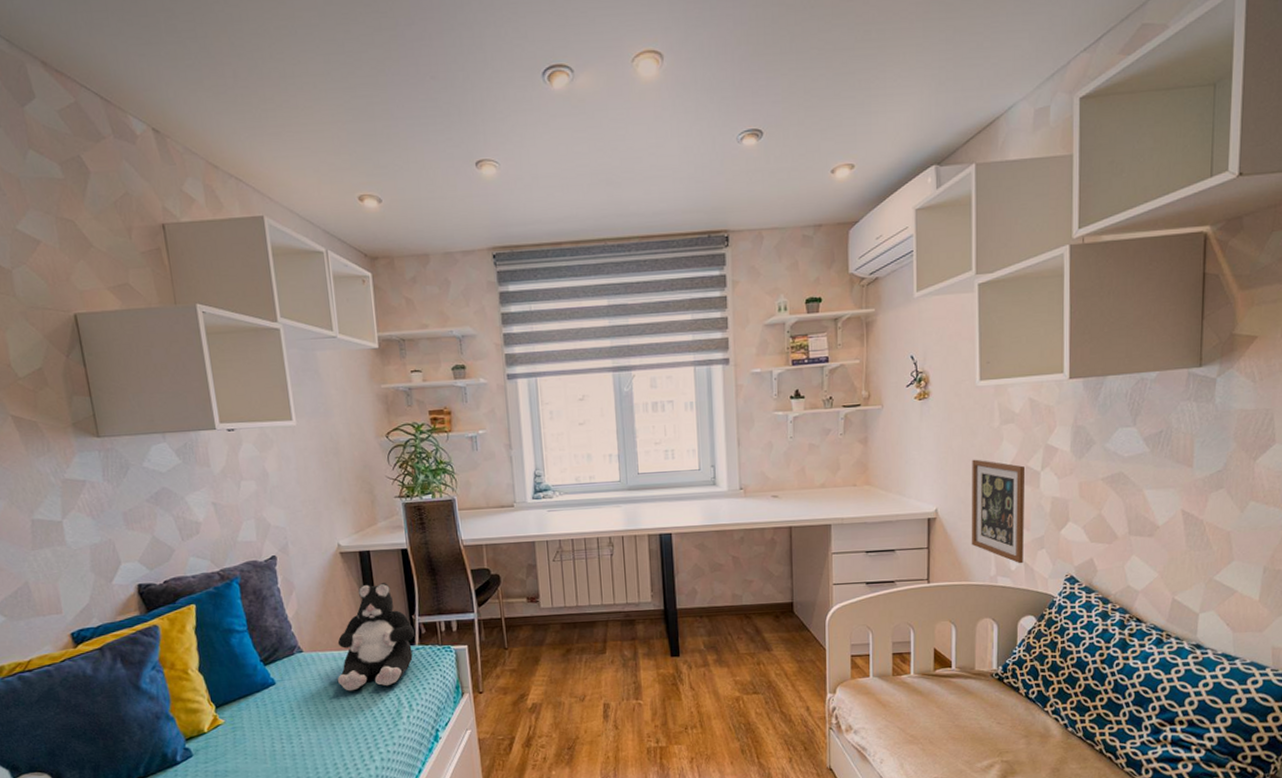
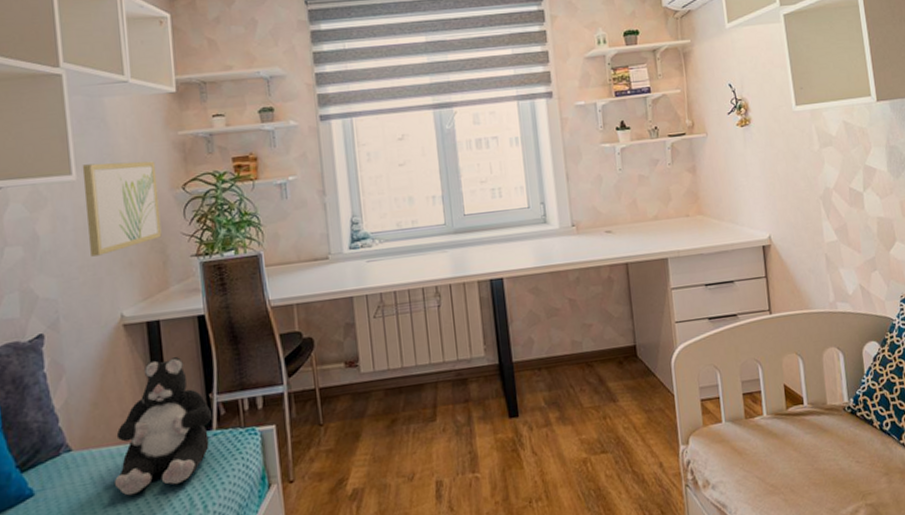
wall art: none [300,411,370,493] -> present [82,161,162,257]
picture frame: present [971,459,1026,564] -> none [798,183,860,288]

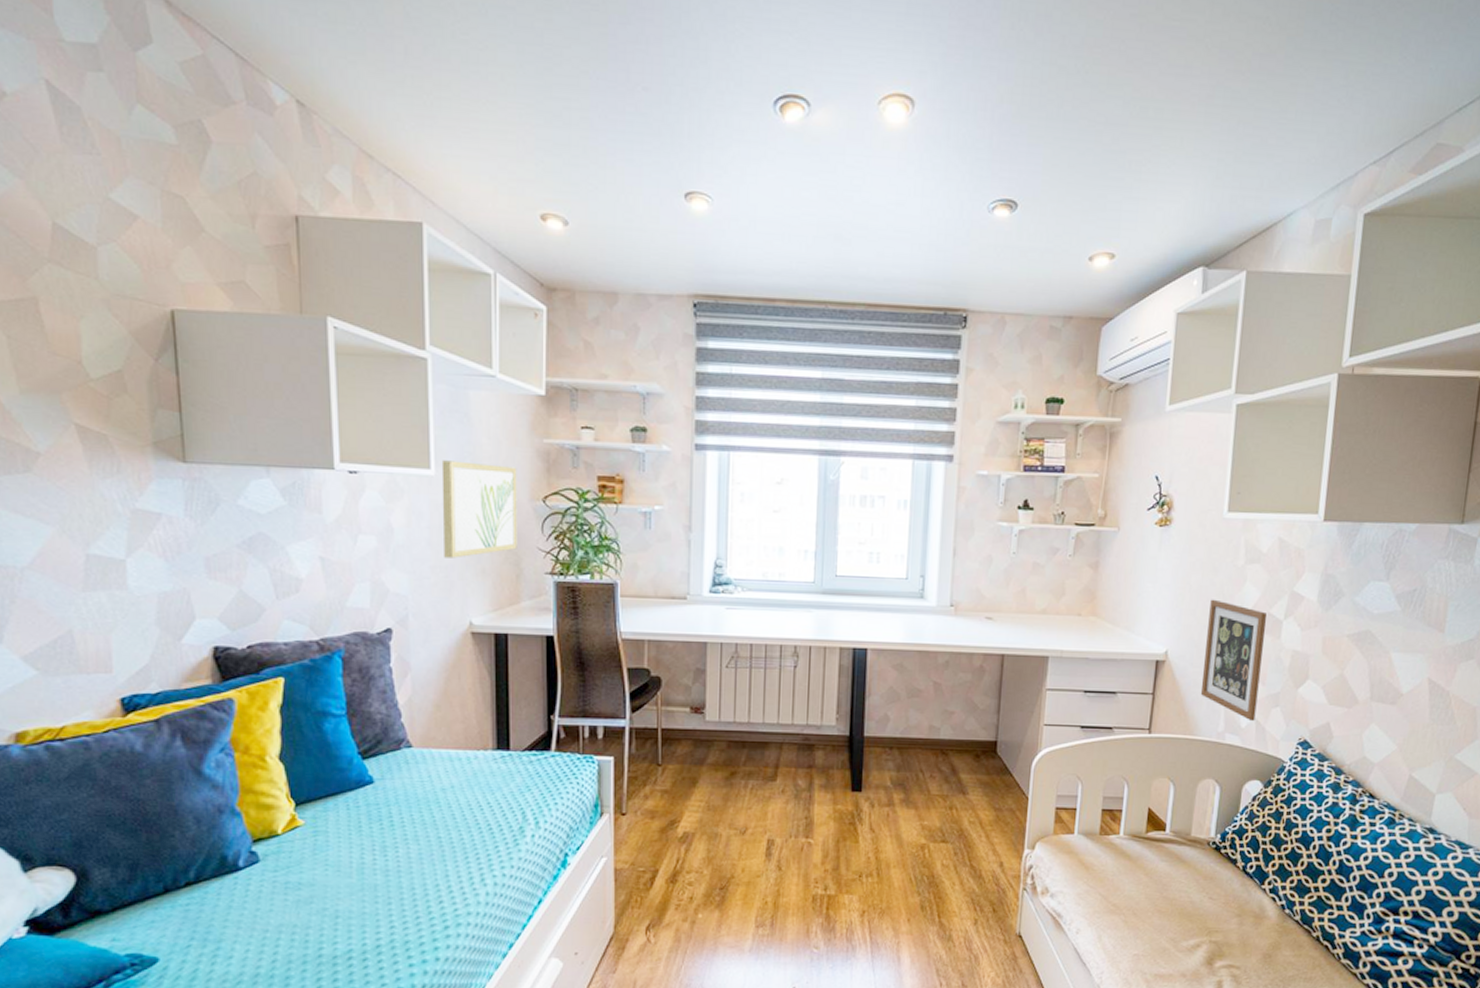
plush toy: present [114,357,213,496] -> none [450,673,553,799]
picture frame: none [798,183,860,288] -> present [1200,599,1268,722]

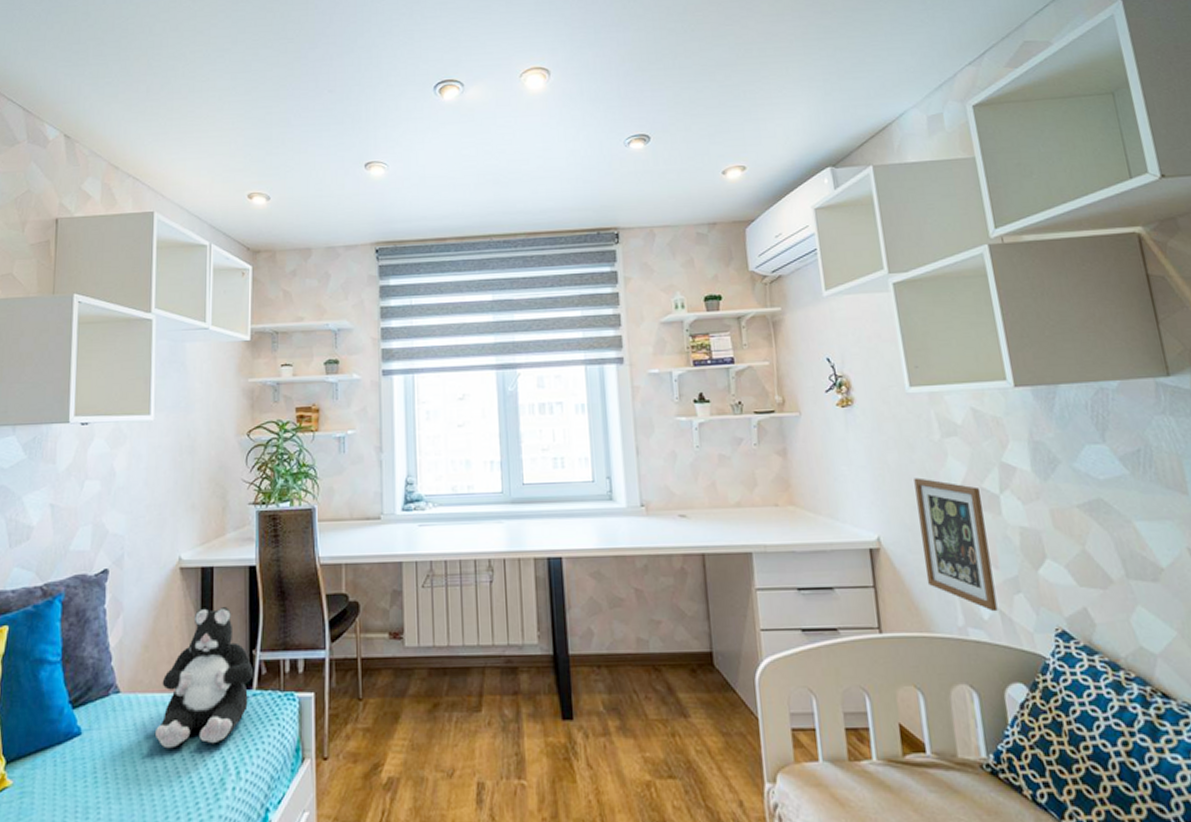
wall art: present [441,460,517,558] -> none [159,405,225,496]
plush toy: none [450,673,553,799] -> present [154,607,254,749]

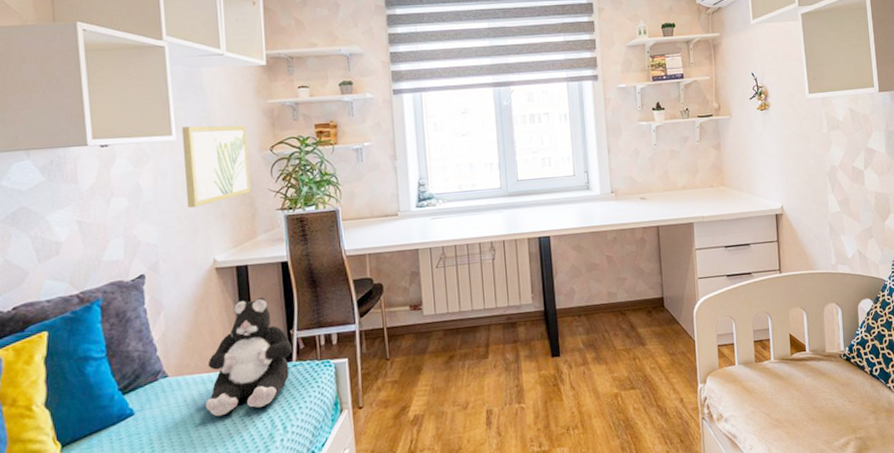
wall art: none [159,405,225,496] -> present [181,125,251,208]
picture frame: present [914,477,998,612] -> none [808,161,858,253]

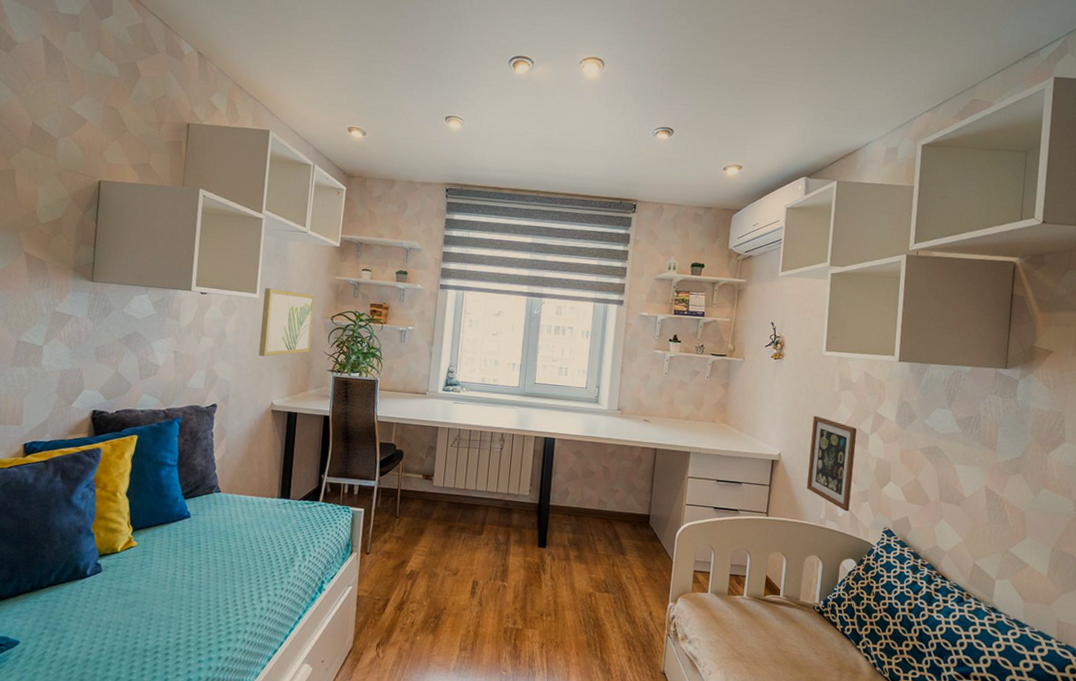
plush toy: present [205,297,293,417] -> none [244,441,322,535]
picture frame: none [808,161,858,253] -> present [806,415,857,512]

